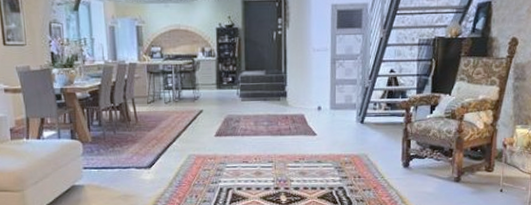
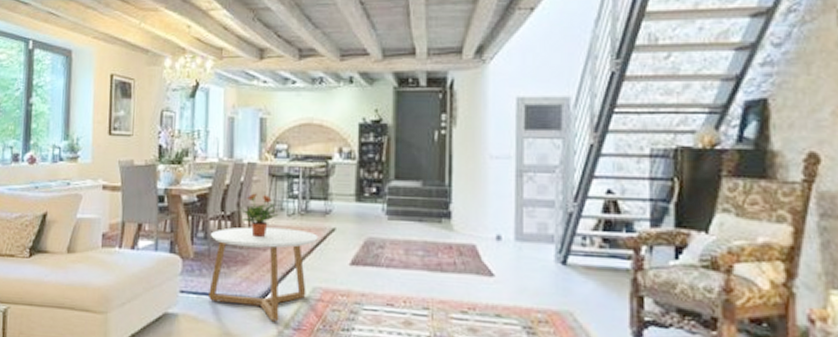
coffee table: none [104,113,190,183] -> present [209,226,319,322]
potted plant: none [126,87,158,122] -> present [240,193,279,238]

